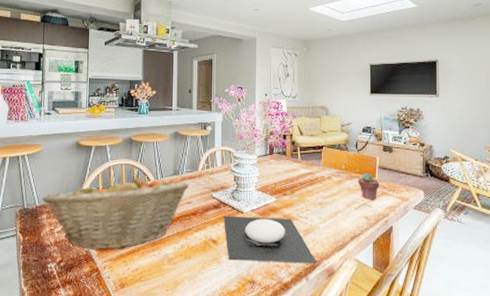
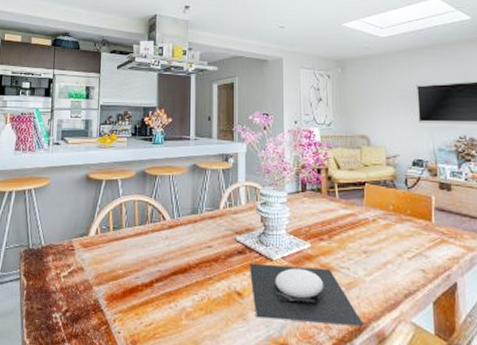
fruit basket: present [42,175,190,250] -> none [49,213,210,300]
potted succulent: present [357,173,380,200] -> none [409,215,438,249]

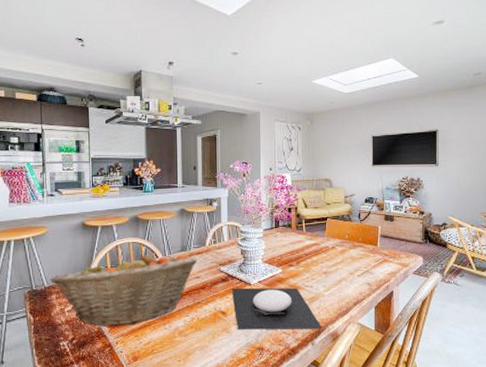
fruit basket: none [49,213,210,300] -> present [51,253,198,326]

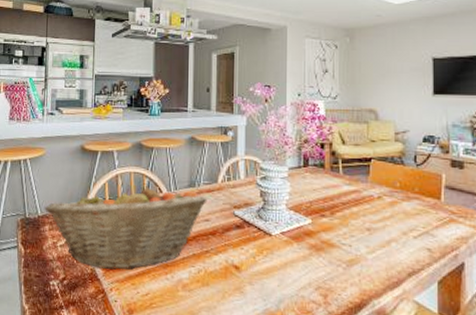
plate: present [232,287,323,330] -> none [248,237,365,304]

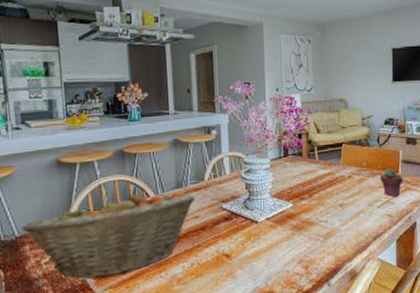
potted succulent: none [416,193,447,228] -> present [380,168,403,197]

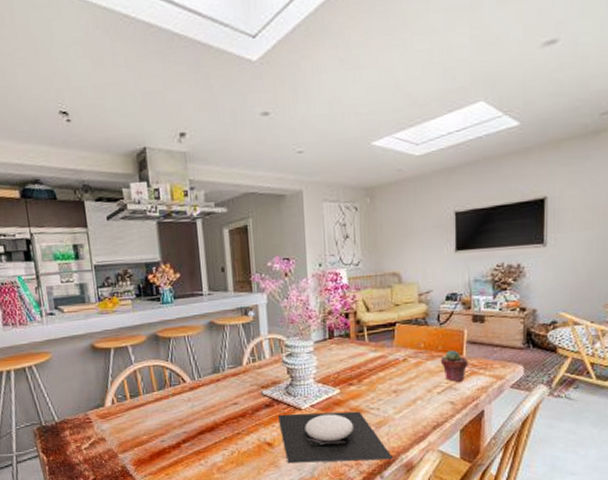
fruit basket: present [22,192,196,278] -> none [61,377,234,464]
plate: none [236,223,340,274] -> present [278,411,394,464]

